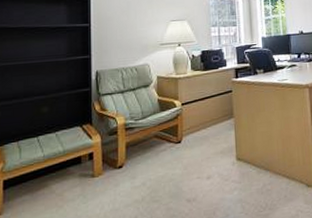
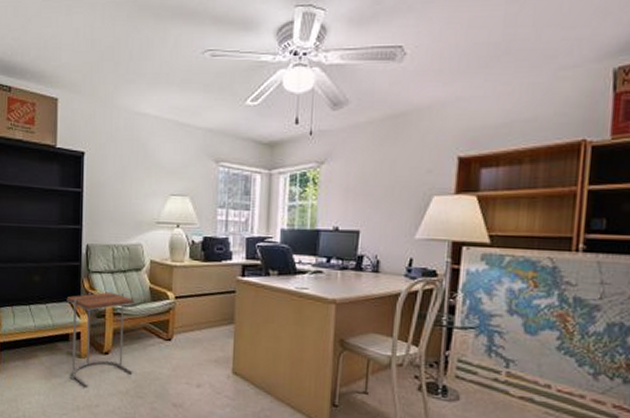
side table: none [77,108,147,205] -> present [66,291,134,387]

